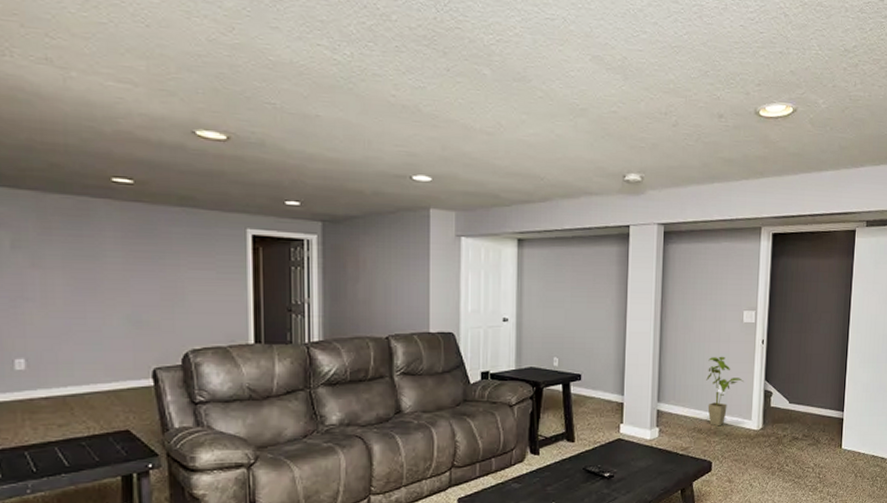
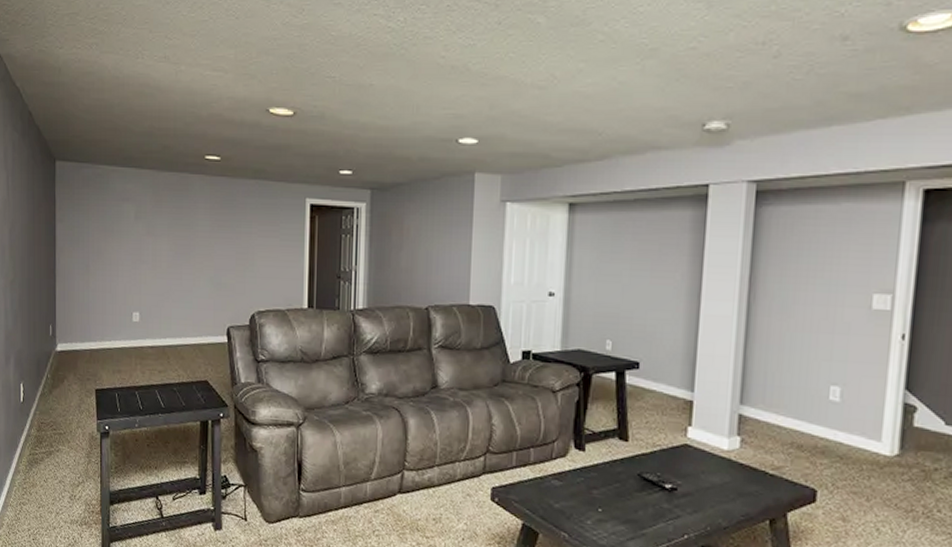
house plant: present [706,356,744,427] -> none [812,352,871,445]

